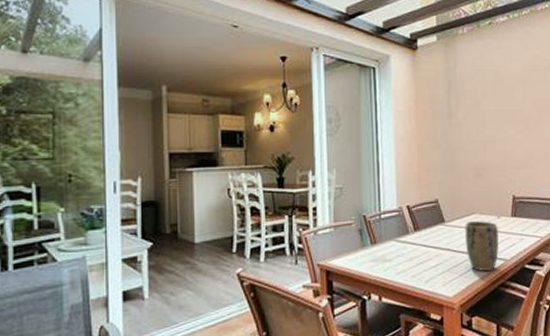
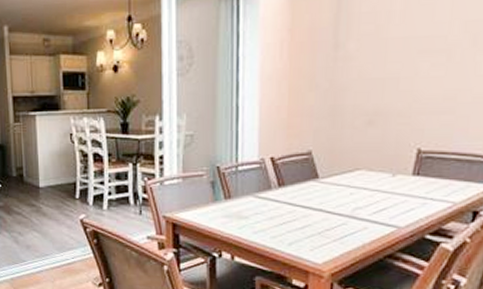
plant pot: present [465,221,499,272] -> none [344,179,392,239]

